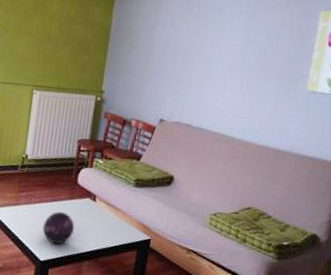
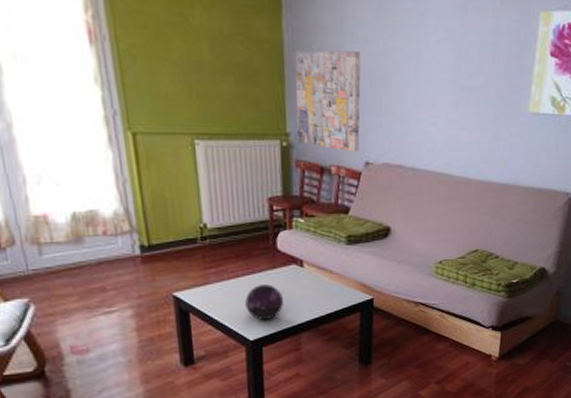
wall art: none [108,31,169,111] -> present [294,50,361,152]

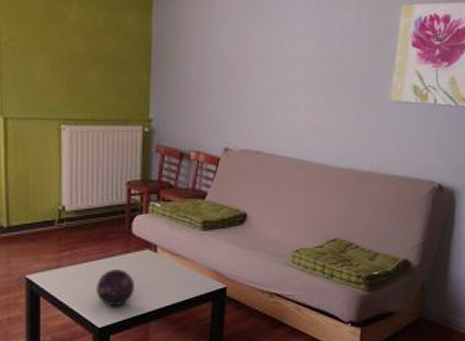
wall art: present [294,50,361,152] -> none [158,41,225,138]

